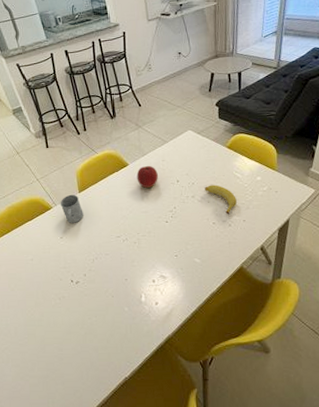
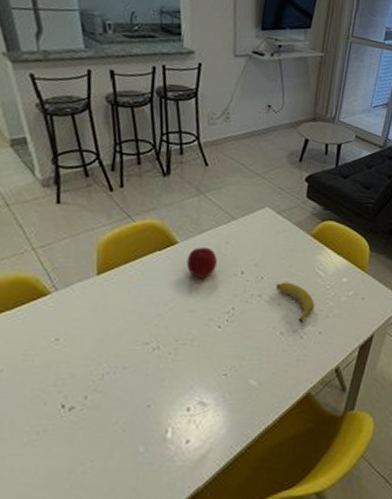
mug: present [60,194,83,223] -> none [64,276,99,319]

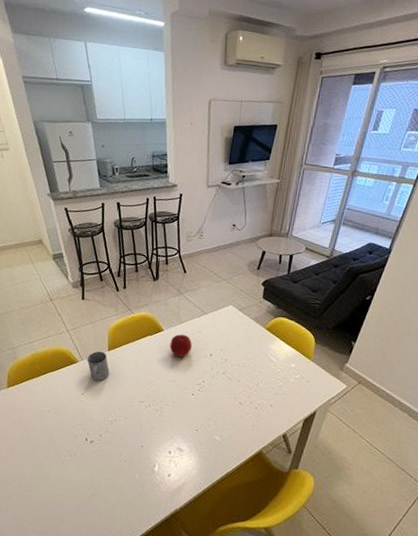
mug: none [64,276,99,319] -> present [87,351,110,381]
banana: present [276,282,314,323] -> none [237,364,267,397]

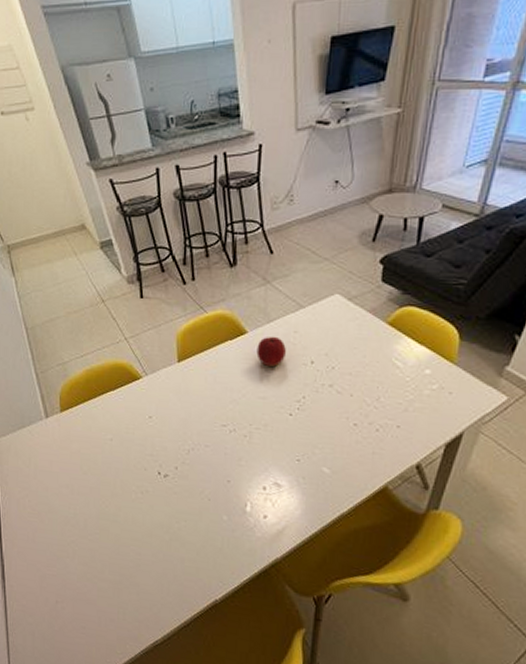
mug: present [87,351,110,381] -> none [152,363,181,401]

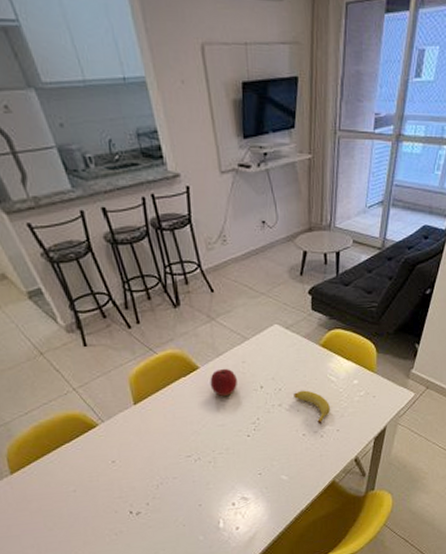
banana: none [348,372,392,416] -> present [294,390,330,425]

